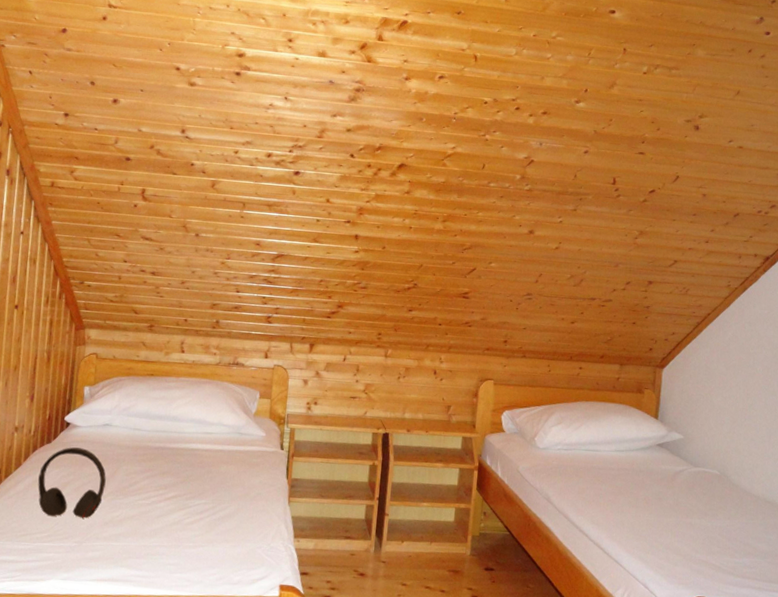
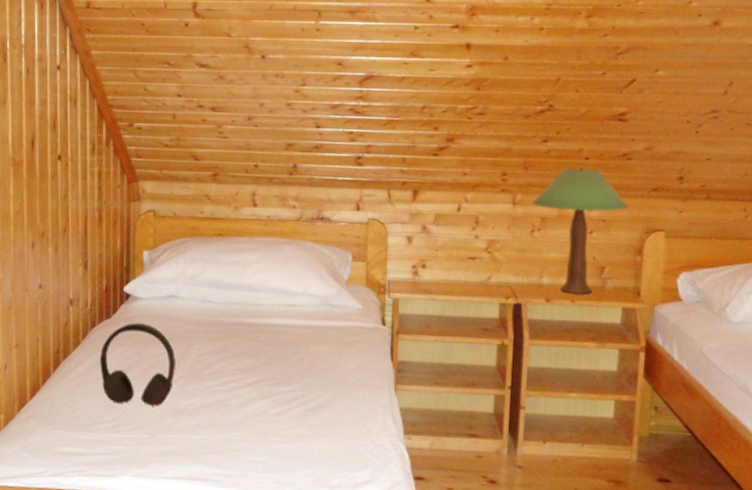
table lamp: none [399,329,469,427] -> present [532,165,629,296]

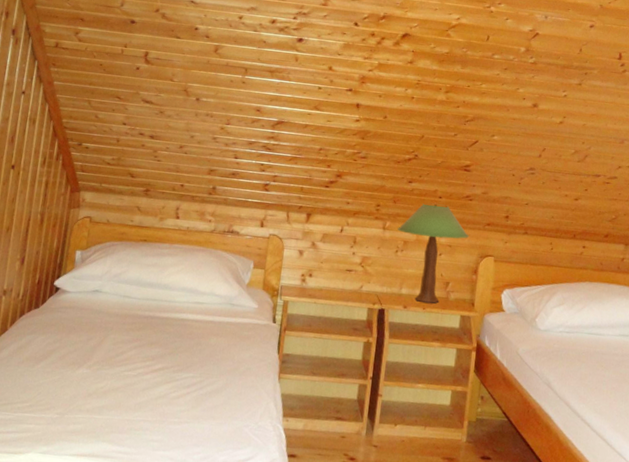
headphones: present [100,323,176,407] -> none [22,313,93,389]

